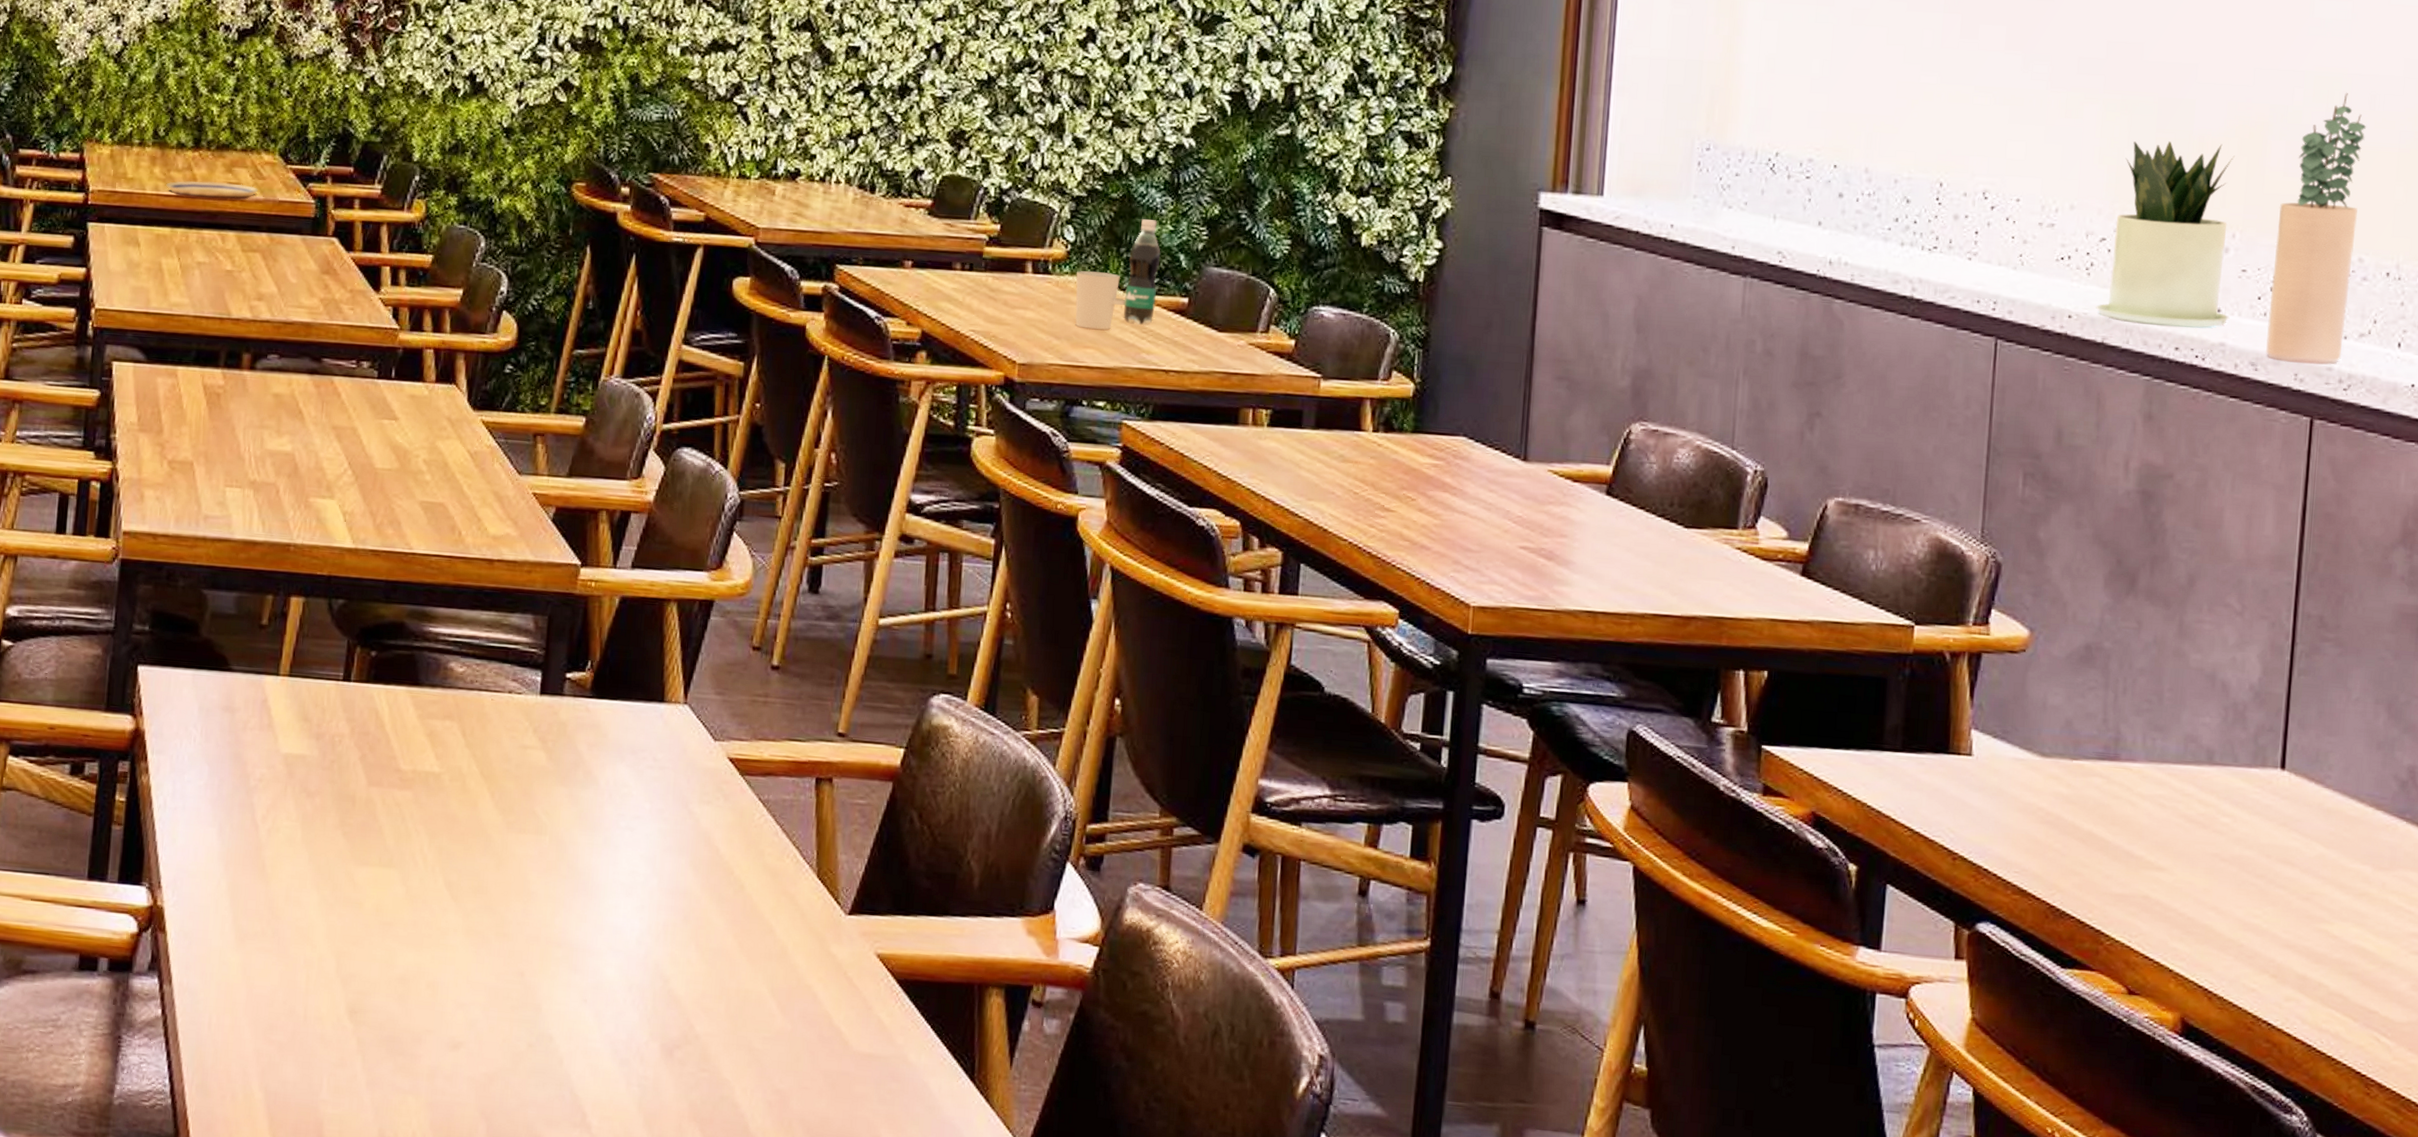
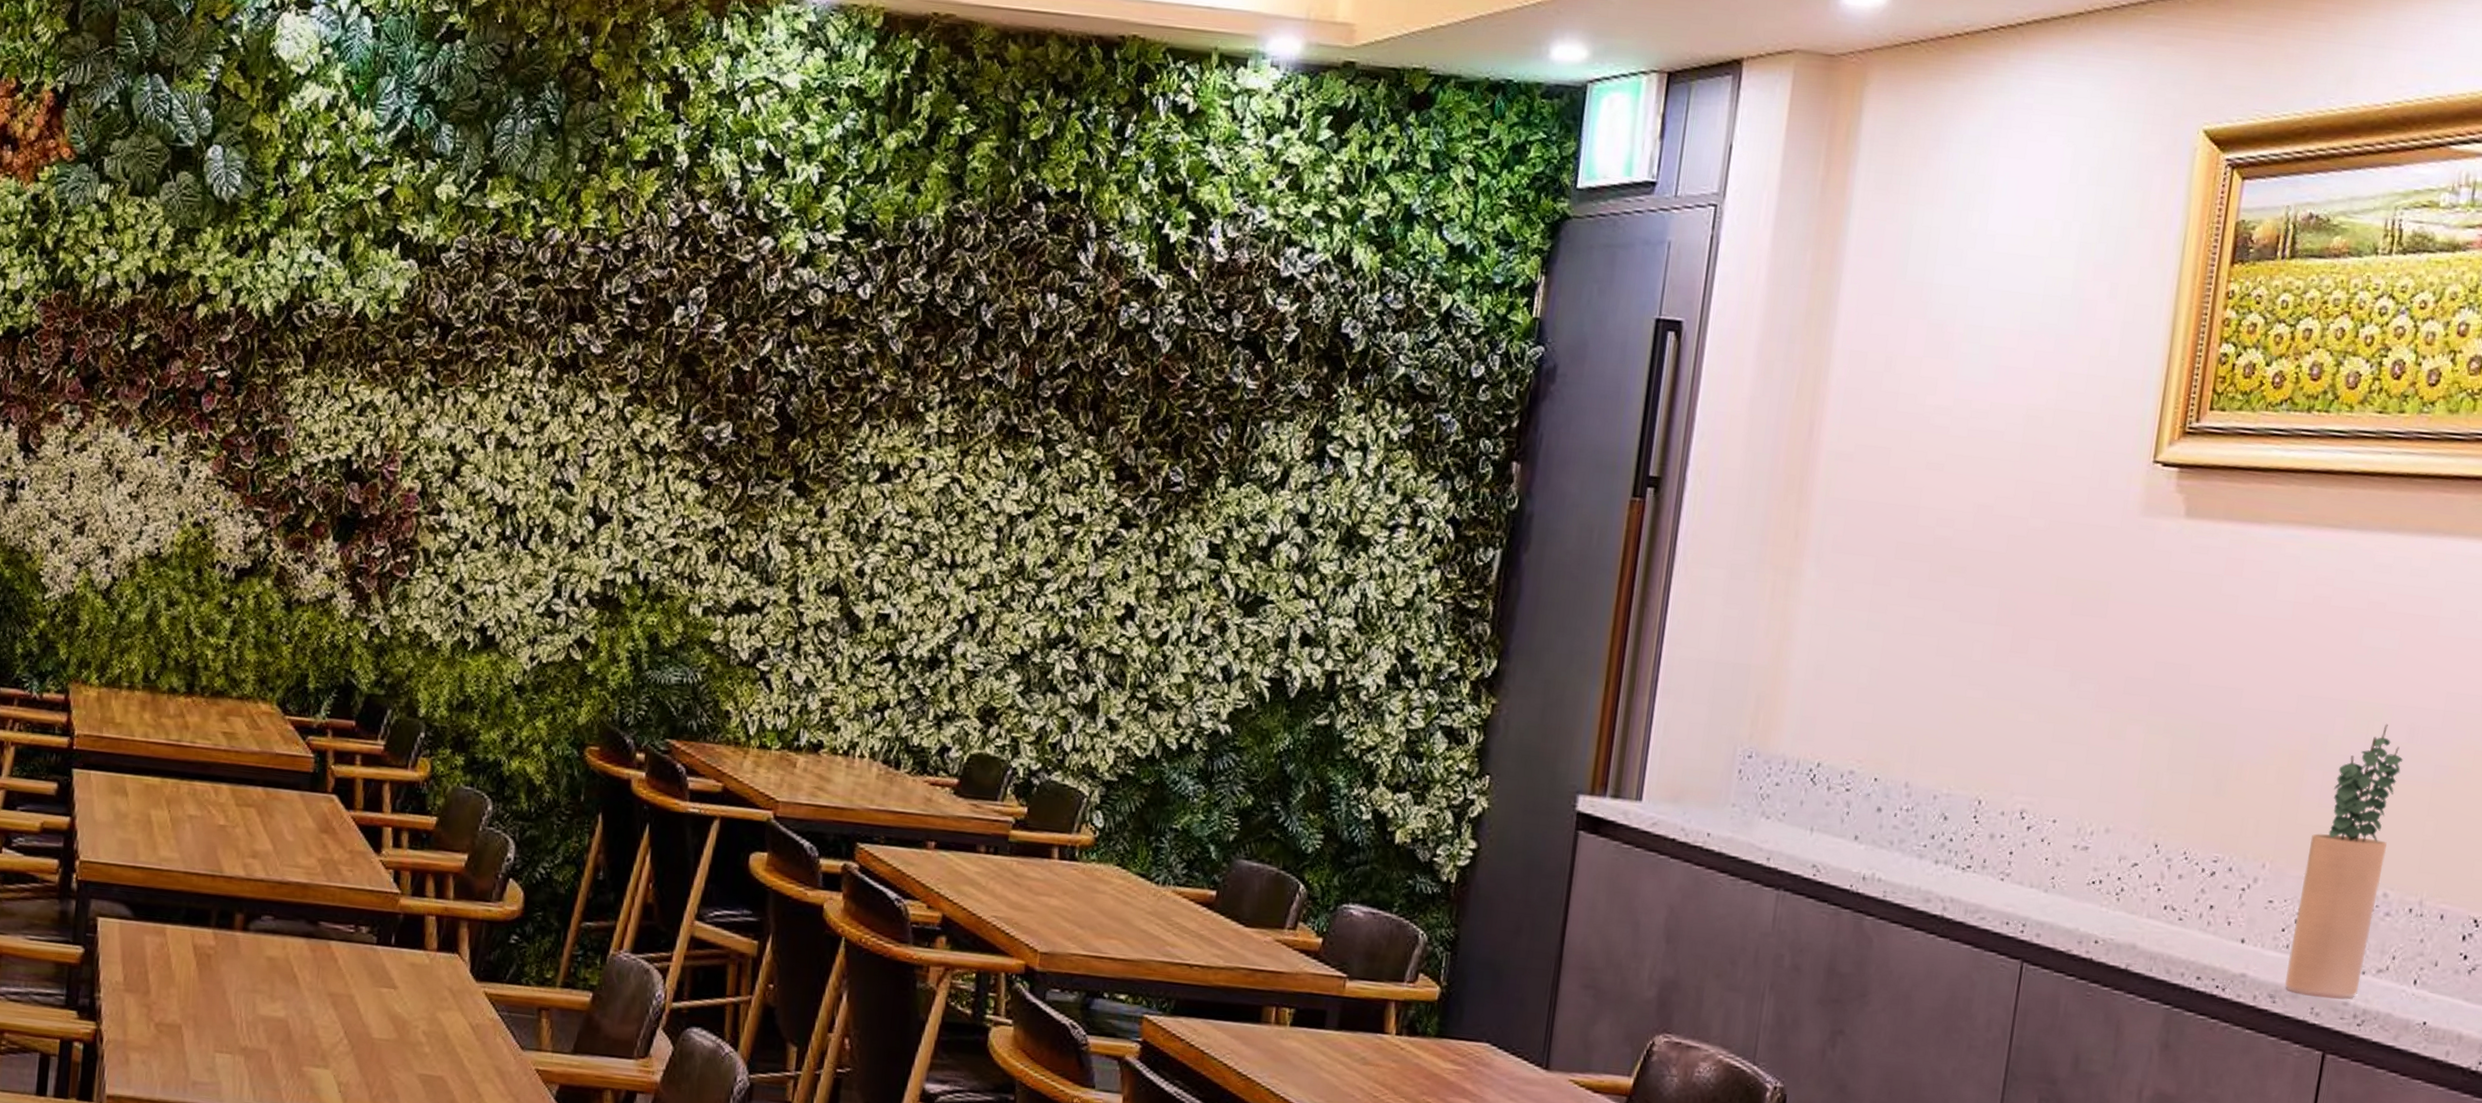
plate: present [166,180,258,202] -> none [156,728,254,753]
cup: present [1075,270,1125,331] -> none [1100,858,1152,922]
bottle: present [1123,219,1161,326] -> none [1149,807,1191,918]
planter: present [2096,141,2235,328] -> none [2122,765,2272,958]

